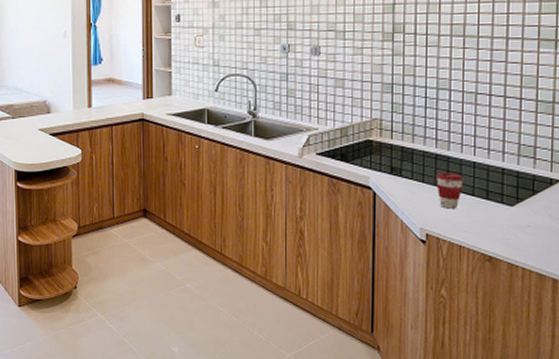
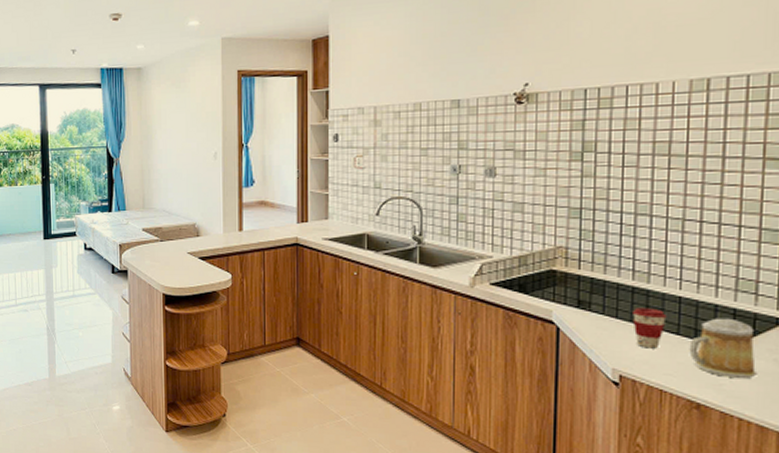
mug: none [482,180,536,234] -> present [689,318,757,380]

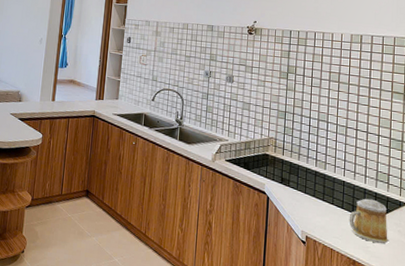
coffee cup: present [632,308,667,349] -> none [315,187,336,218]

